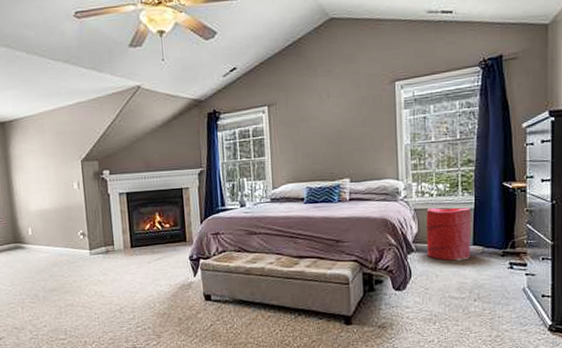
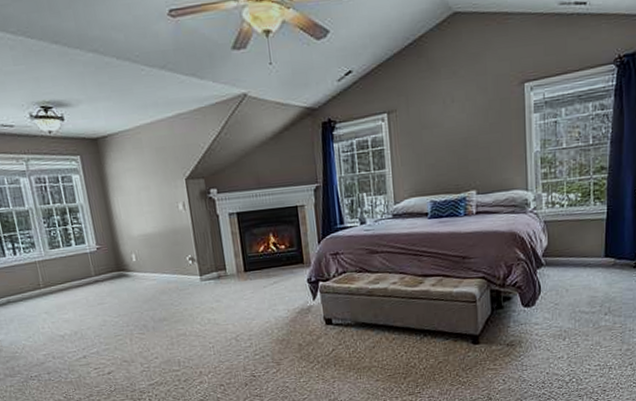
laundry hamper: present [426,207,472,261] -> none [557,217,604,275]

